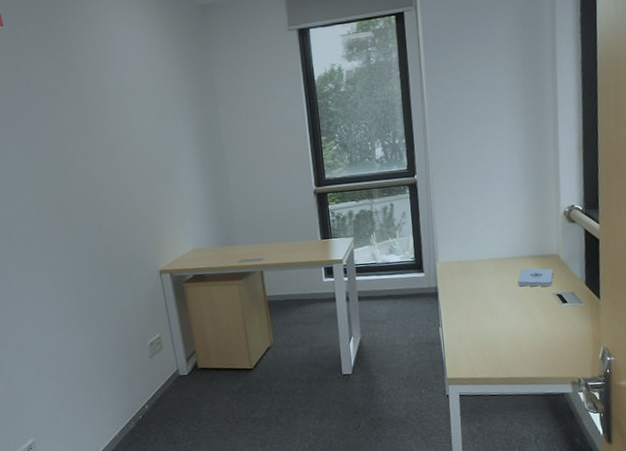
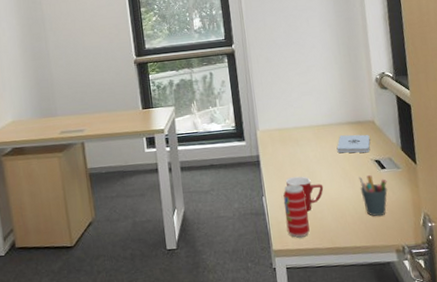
beverage can: none [460,316,485,367] -> present [283,184,310,238]
mug: none [463,308,502,343] -> present [285,176,324,212]
pen holder: none [538,309,568,350] -> present [358,175,388,217]

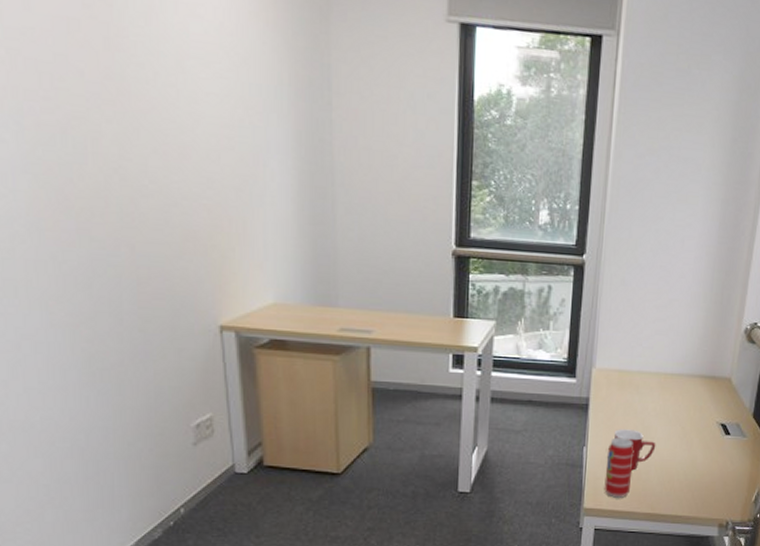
notepad: present [336,134,371,153] -> none [681,390,722,414]
pen holder: present [358,175,388,217] -> none [696,440,728,487]

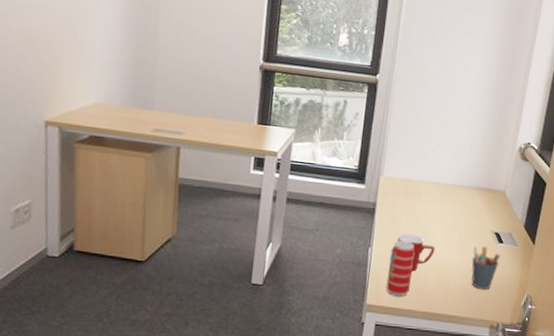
pen holder: none [696,440,728,487] -> present [471,246,501,290]

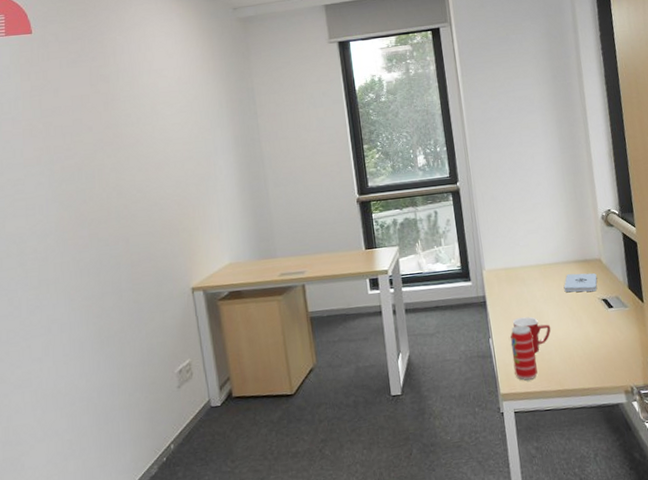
notepad: none [459,200,497,223] -> present [564,273,598,293]
pen holder: present [471,246,501,290] -> none [586,314,615,357]

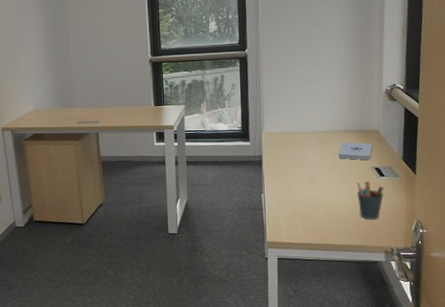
beverage can: present [510,325,538,381] -> none [281,184,304,233]
mug: present [512,316,551,354] -> none [285,177,321,210]
pen holder: none [586,314,615,357] -> present [356,181,384,220]

